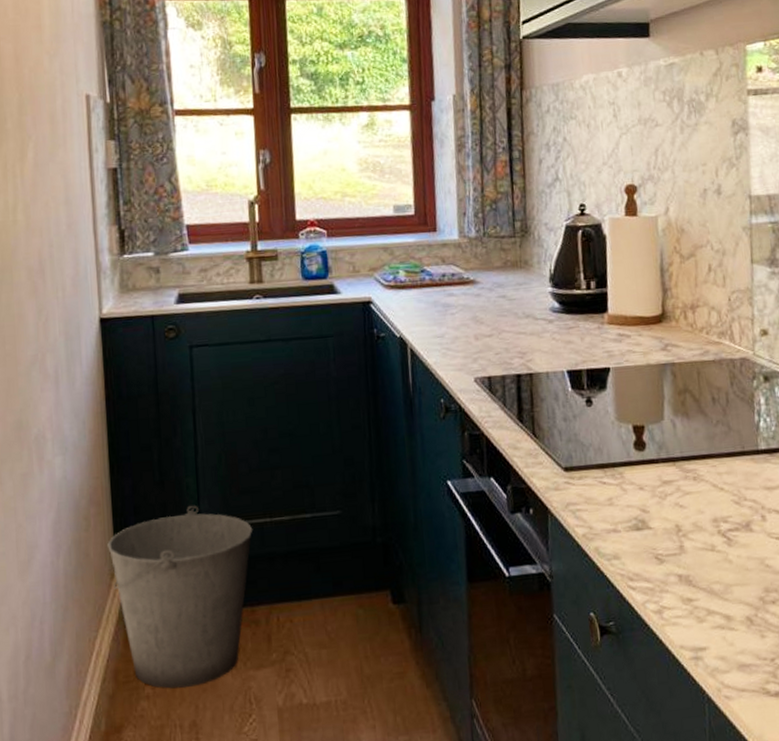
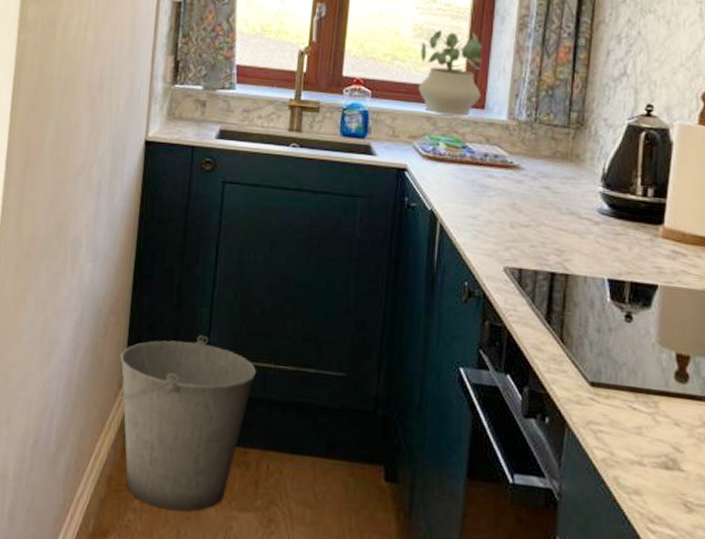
potted plant: none [368,160,432,244] -> present [418,30,482,117]

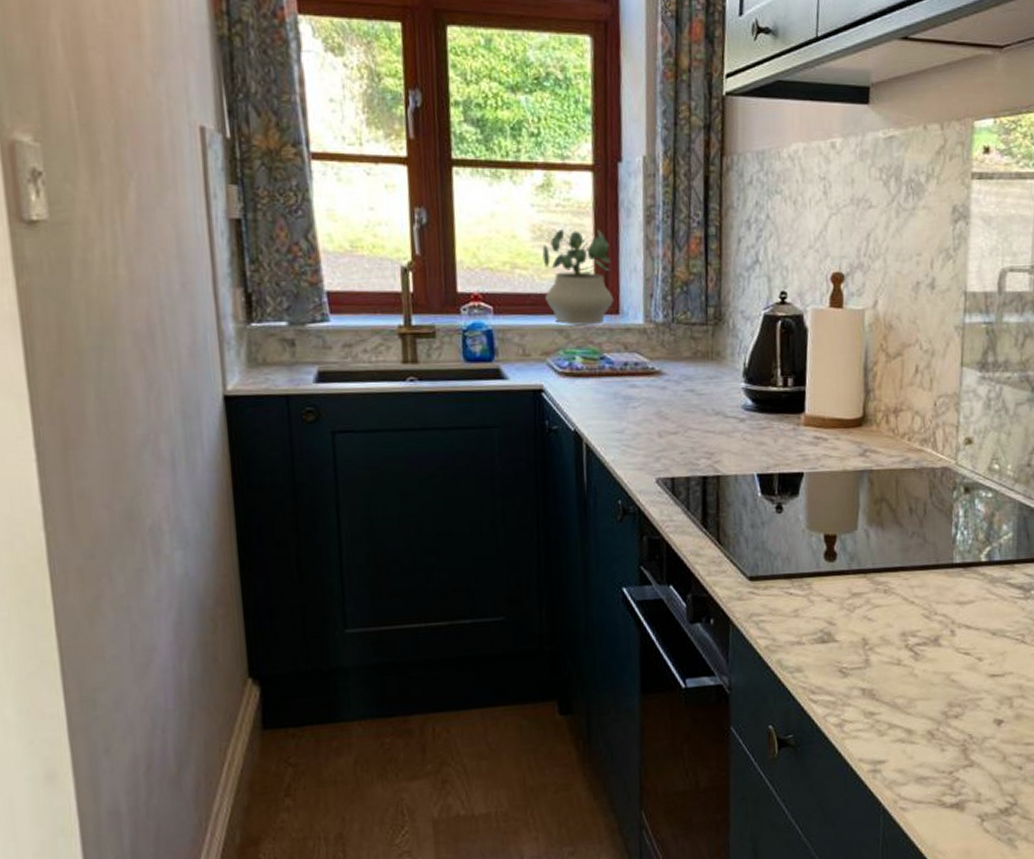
bucket: present [120,335,257,512] -> none [238,607,406,800]

